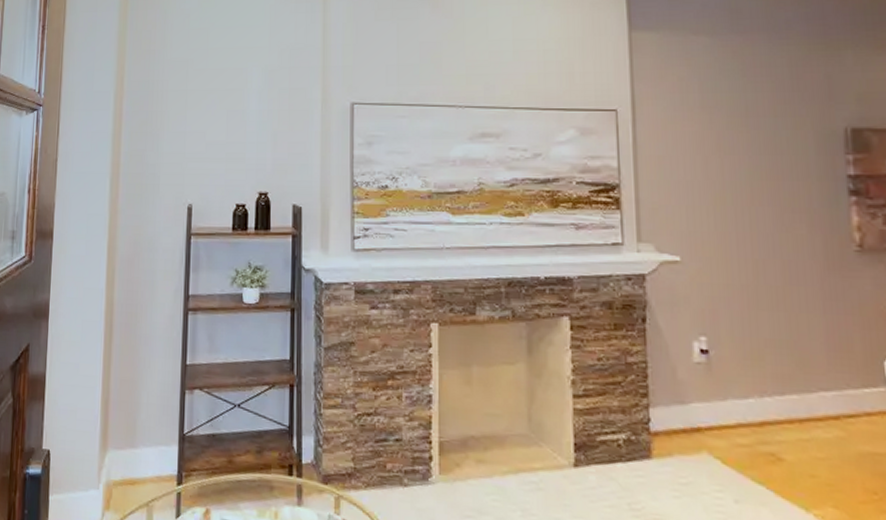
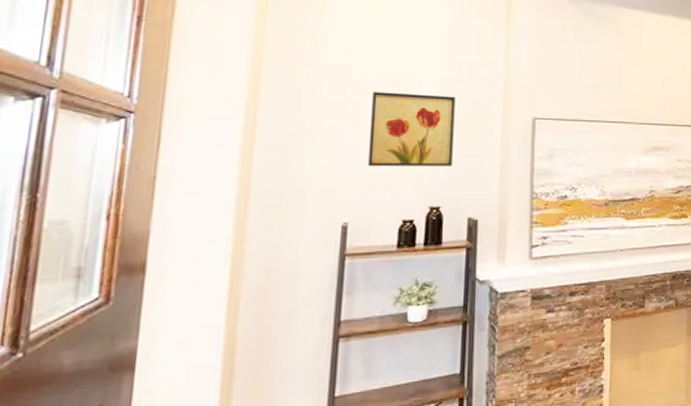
wall art: none [207,81,278,153] -> present [368,92,455,167]

